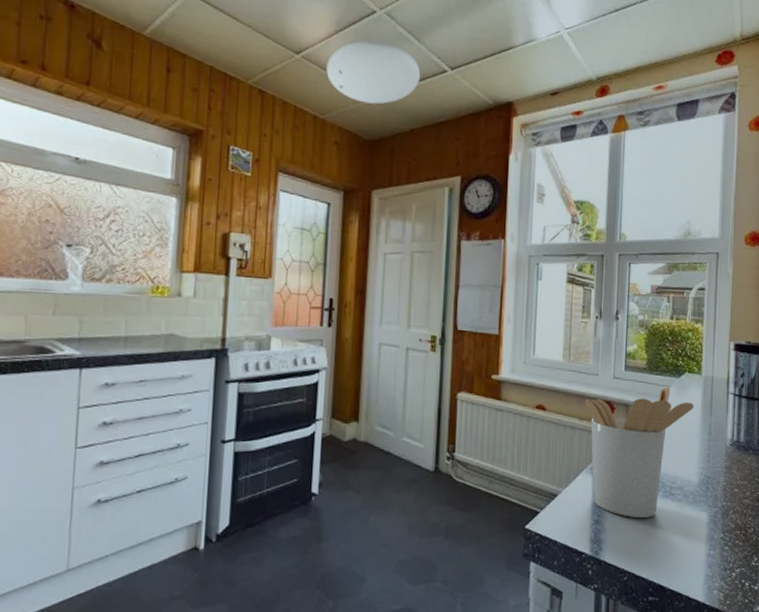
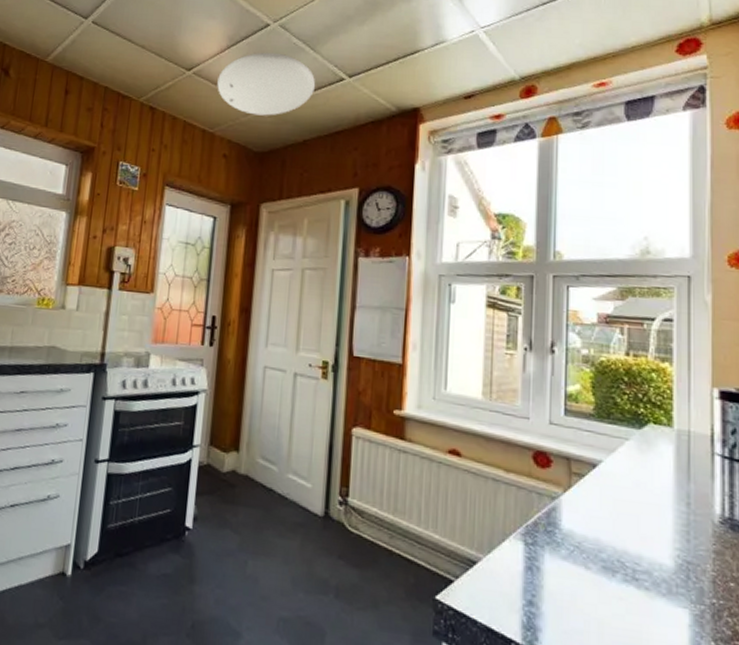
utensil holder: present [584,386,695,518] -> none [511,439,664,607]

